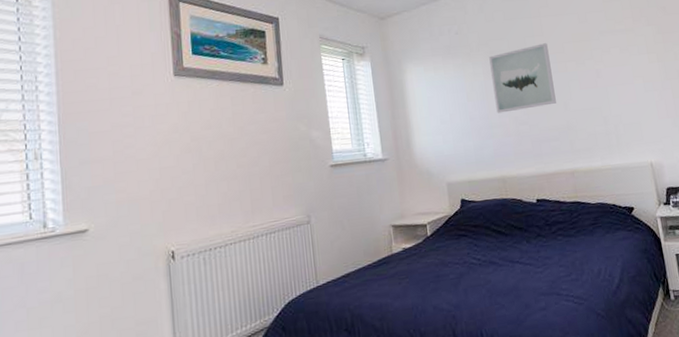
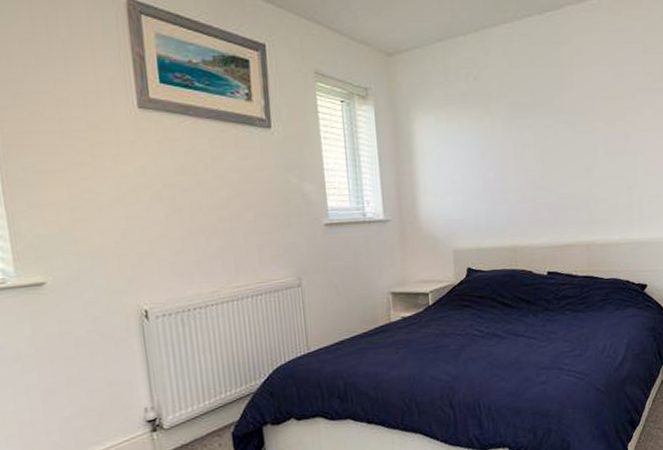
wall art: present [489,43,556,114] -> none [510,98,579,176]

